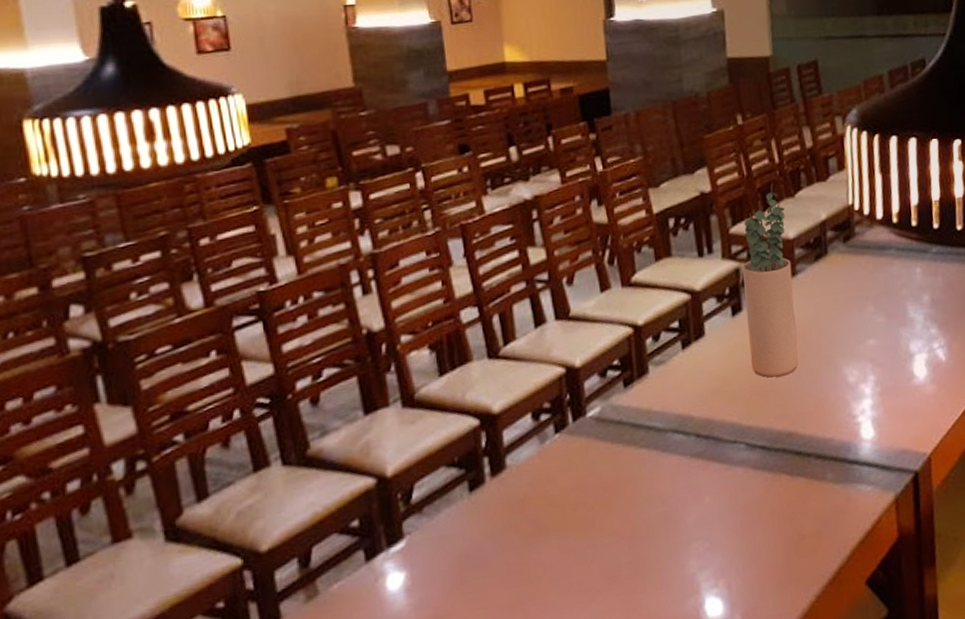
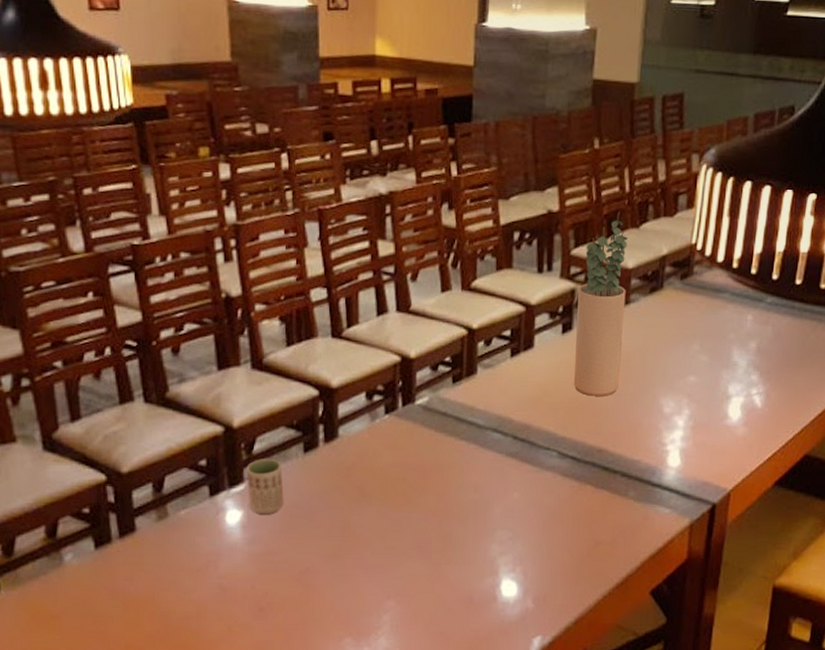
cup: none [406,505,452,573] -> present [247,459,284,515]

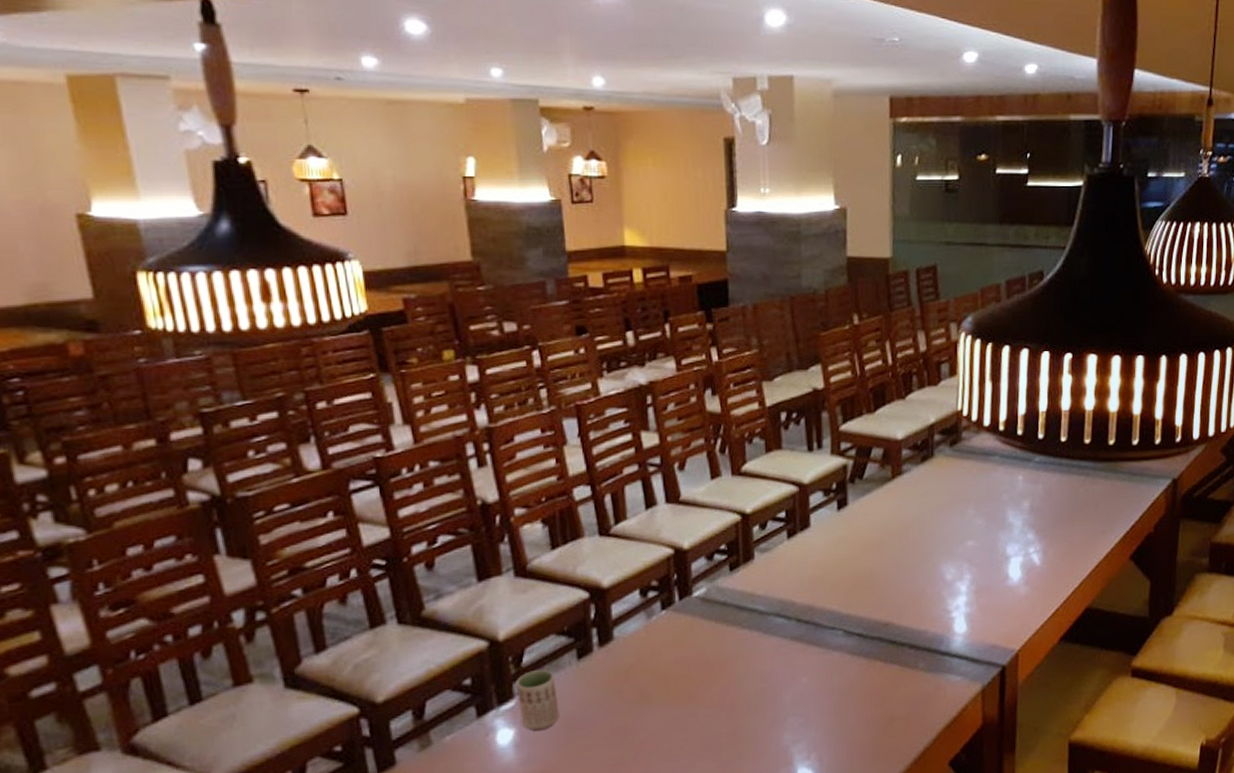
vase: present [574,211,628,396] -> none [850,384,899,571]

